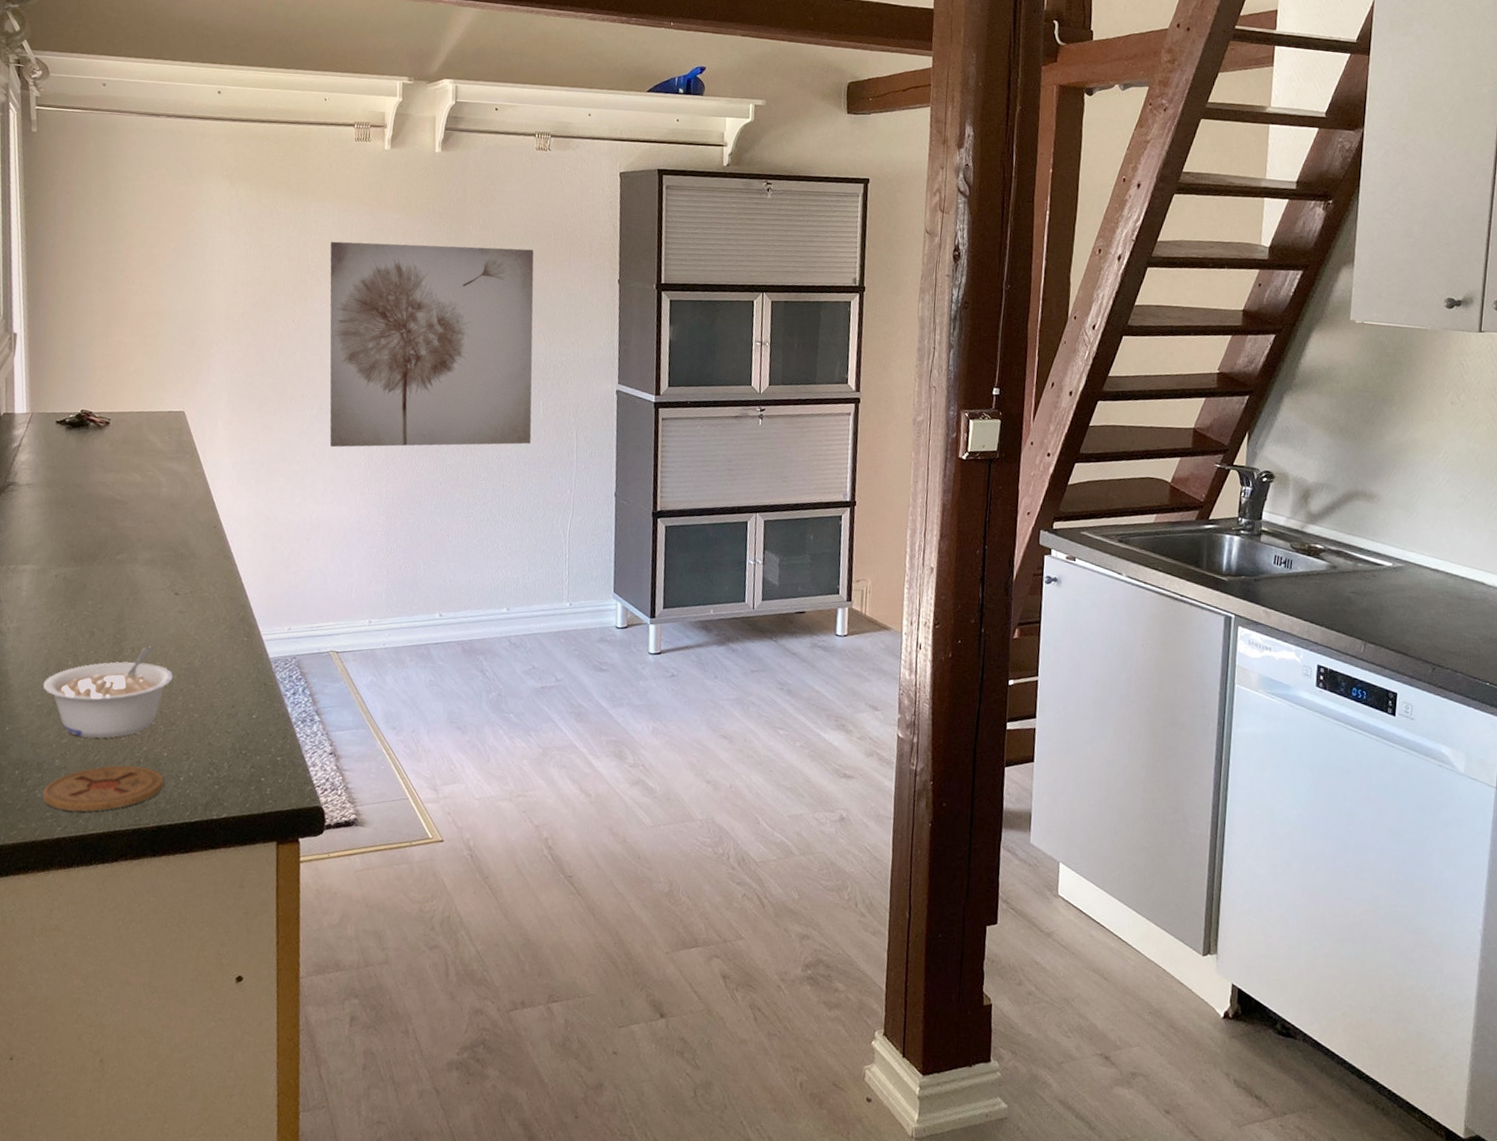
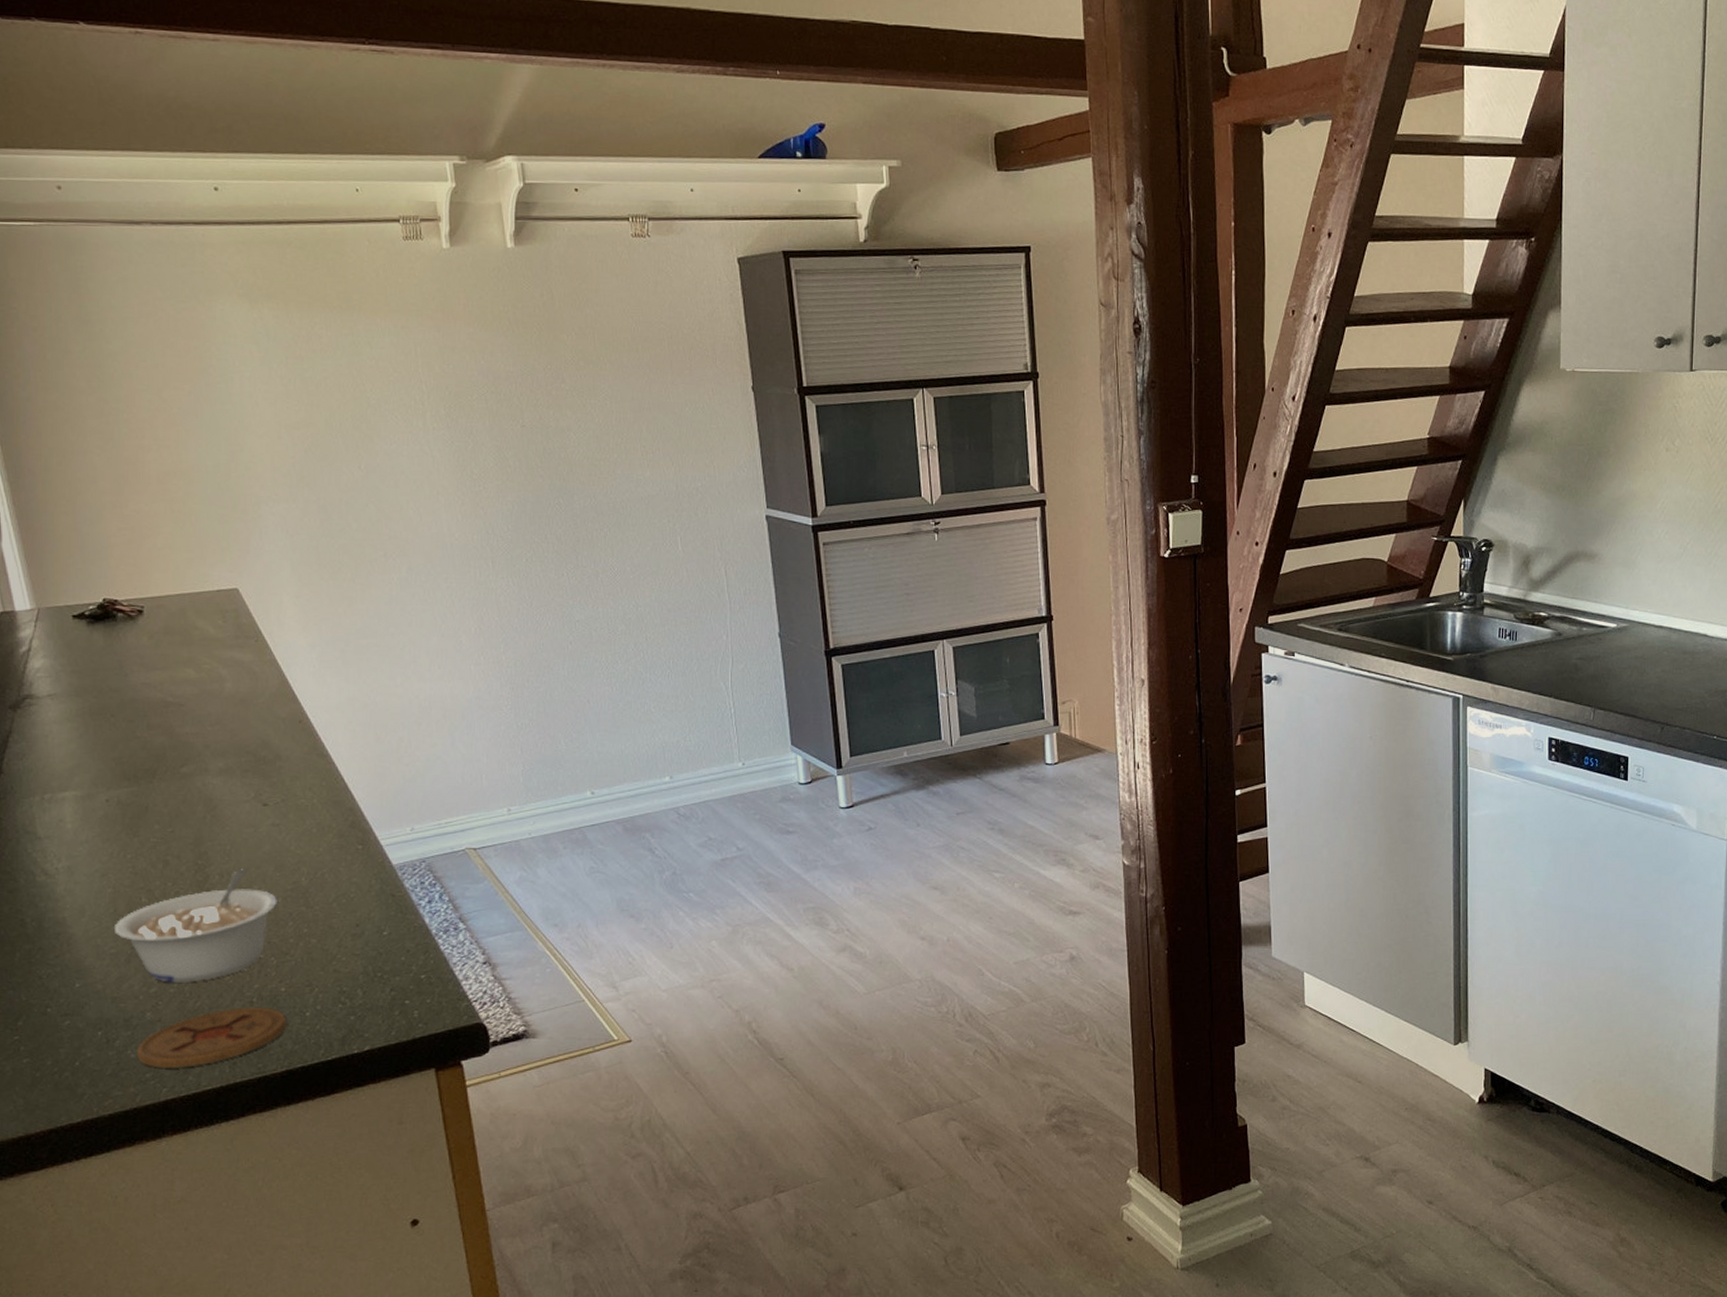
wall art: present [329,241,534,448] -> none [391,357,672,614]

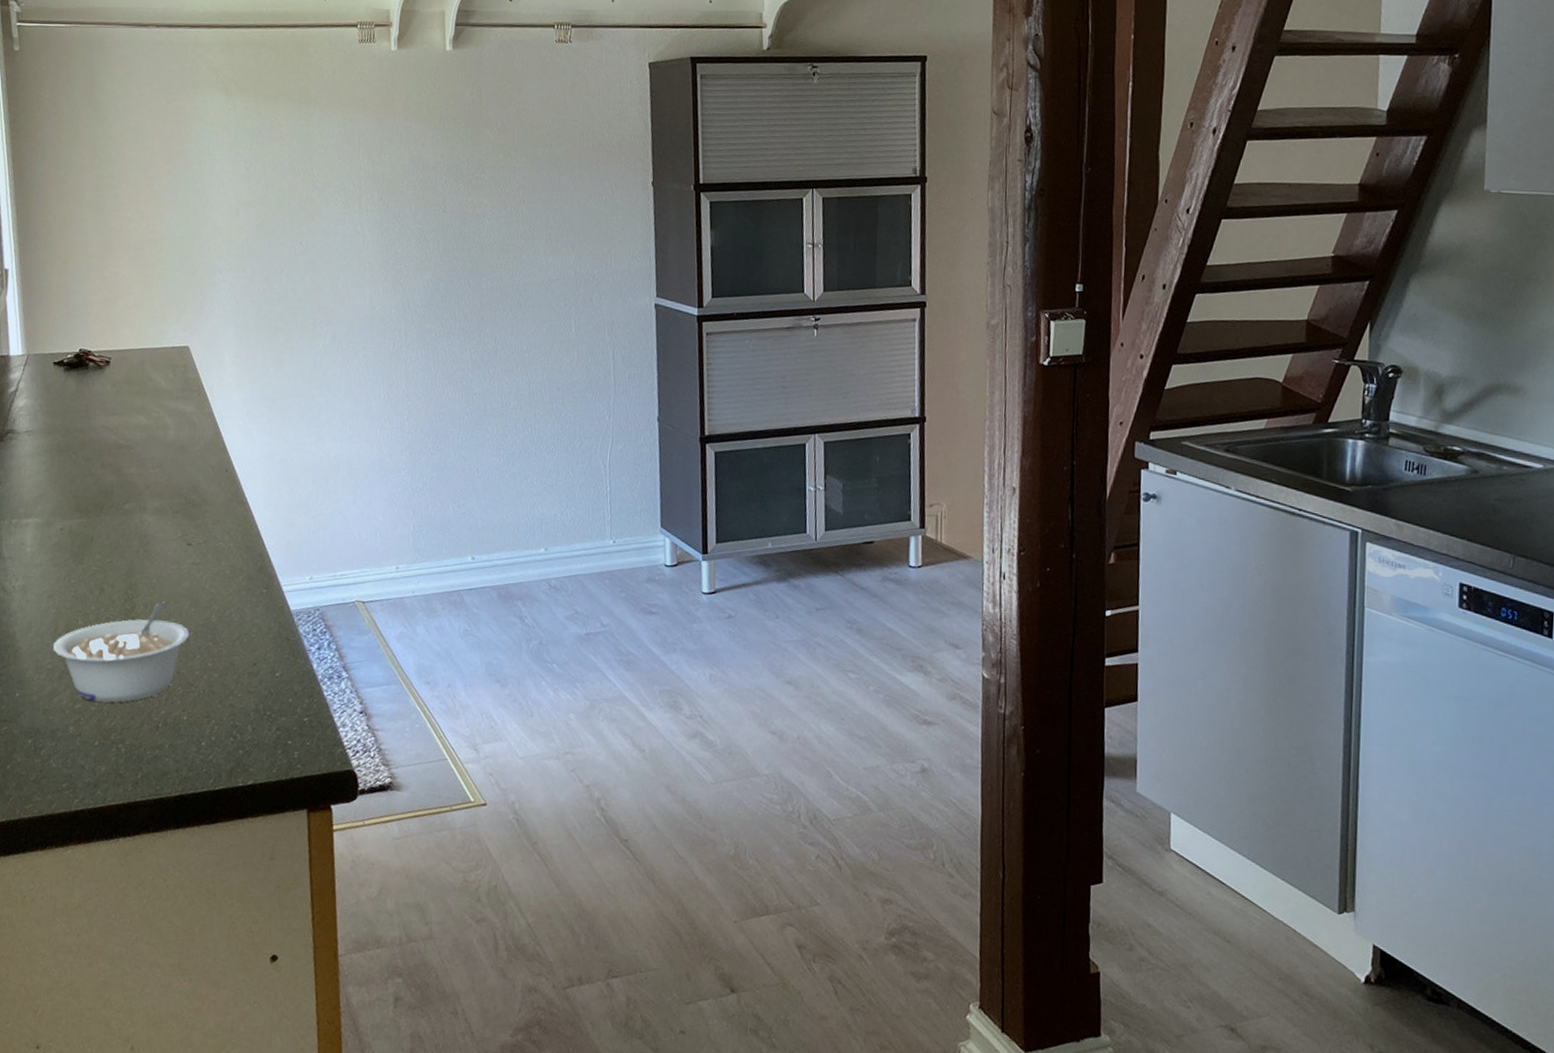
coaster: present [136,1007,286,1069] -> none [57,731,185,782]

